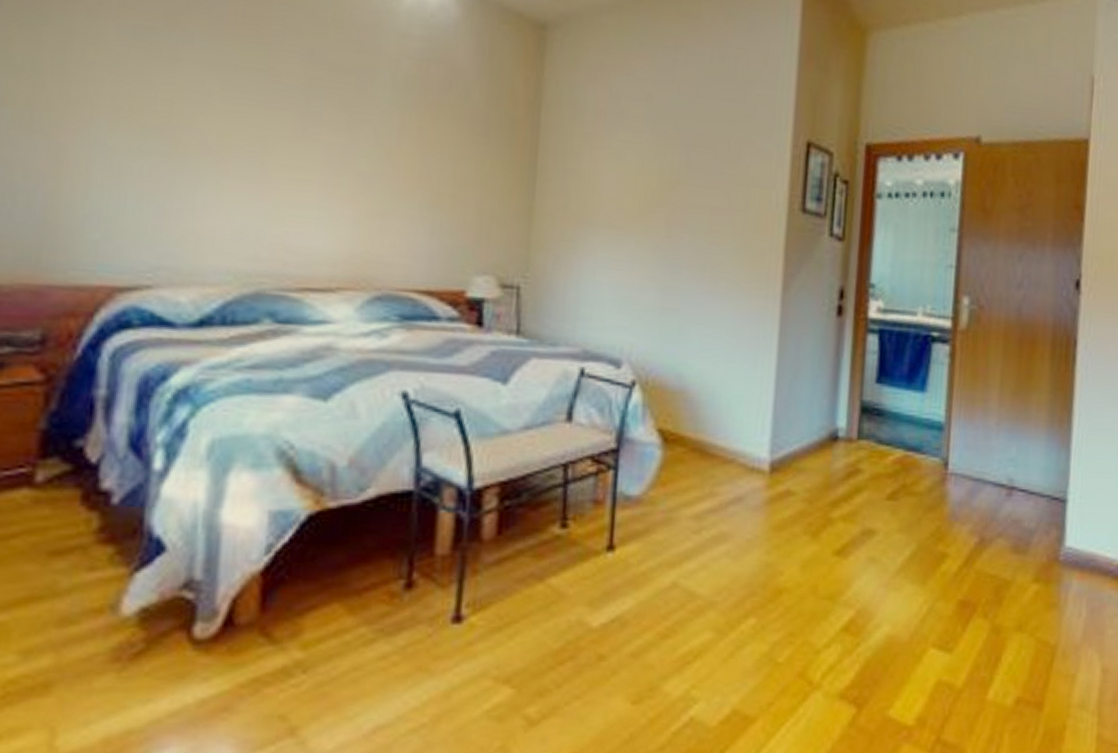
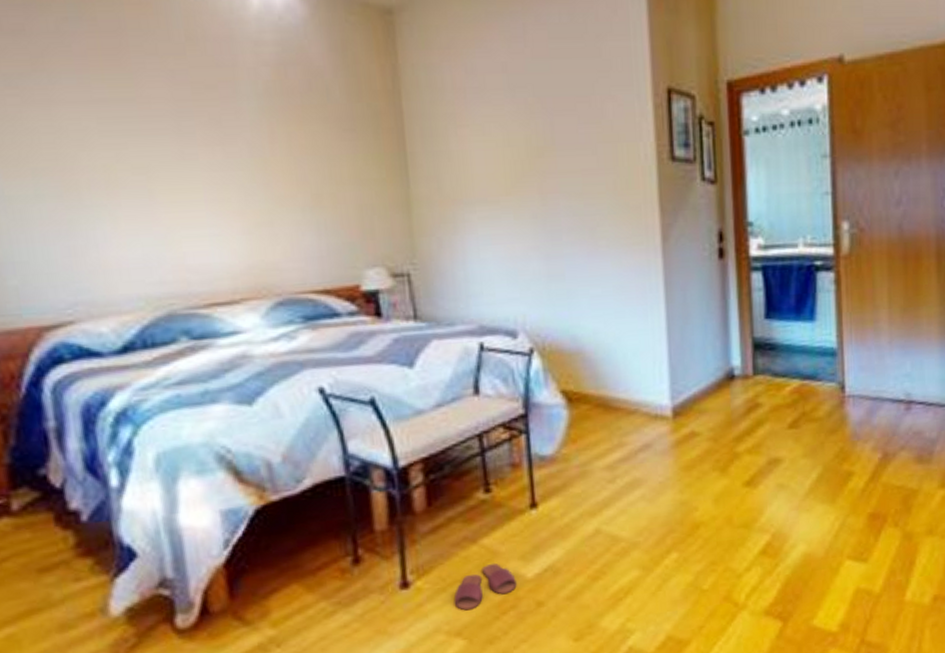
slippers: none [508,605,580,656] -> present [454,562,517,611]

